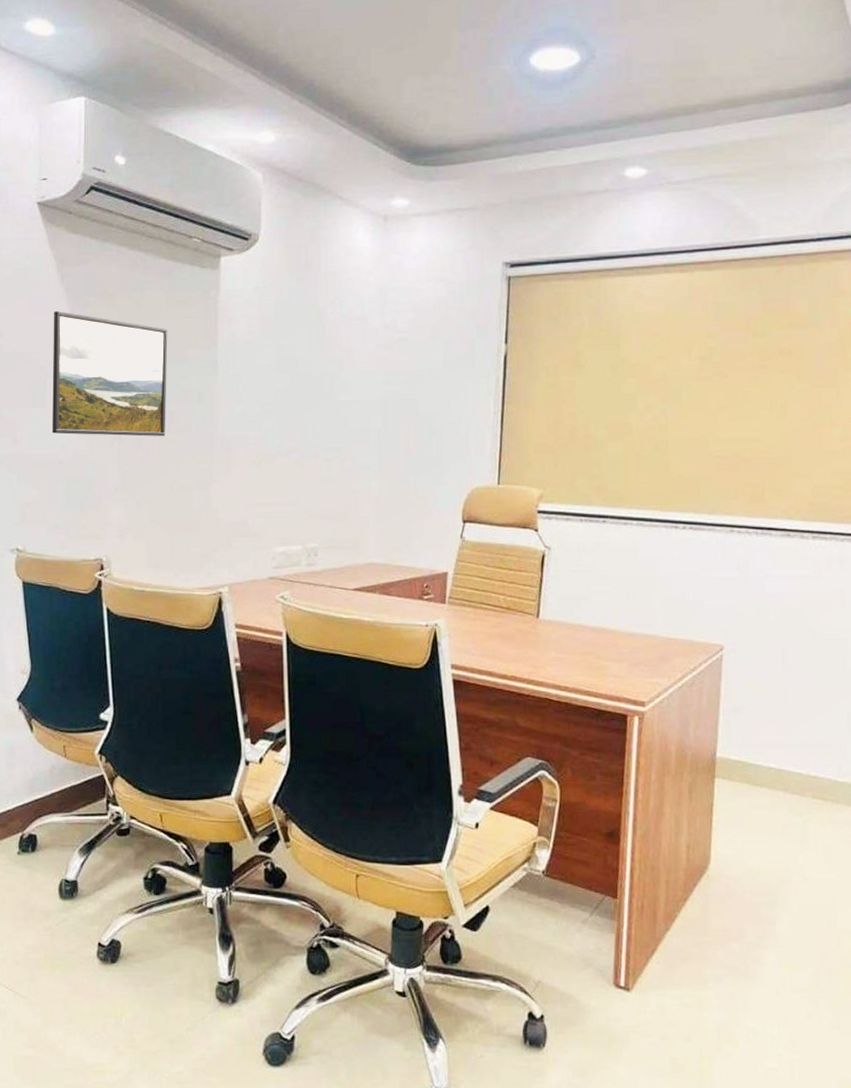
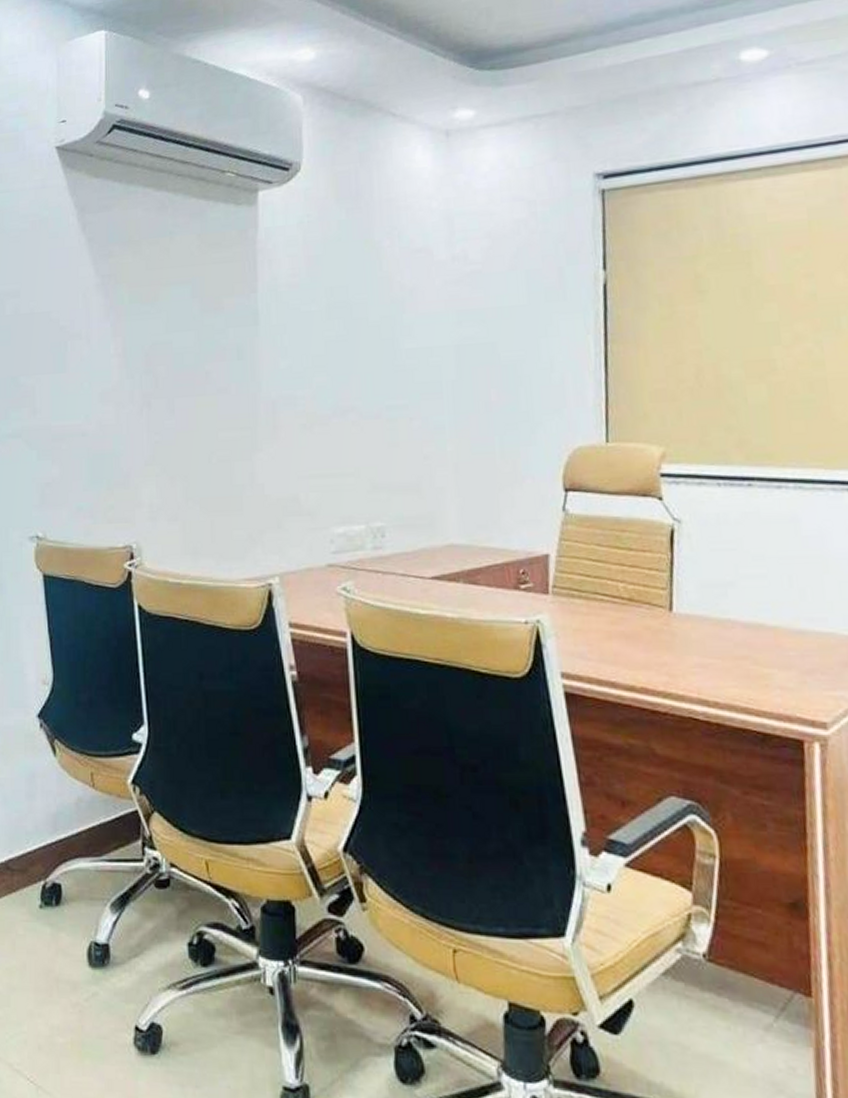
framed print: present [51,311,168,436] -> none [73,264,201,402]

